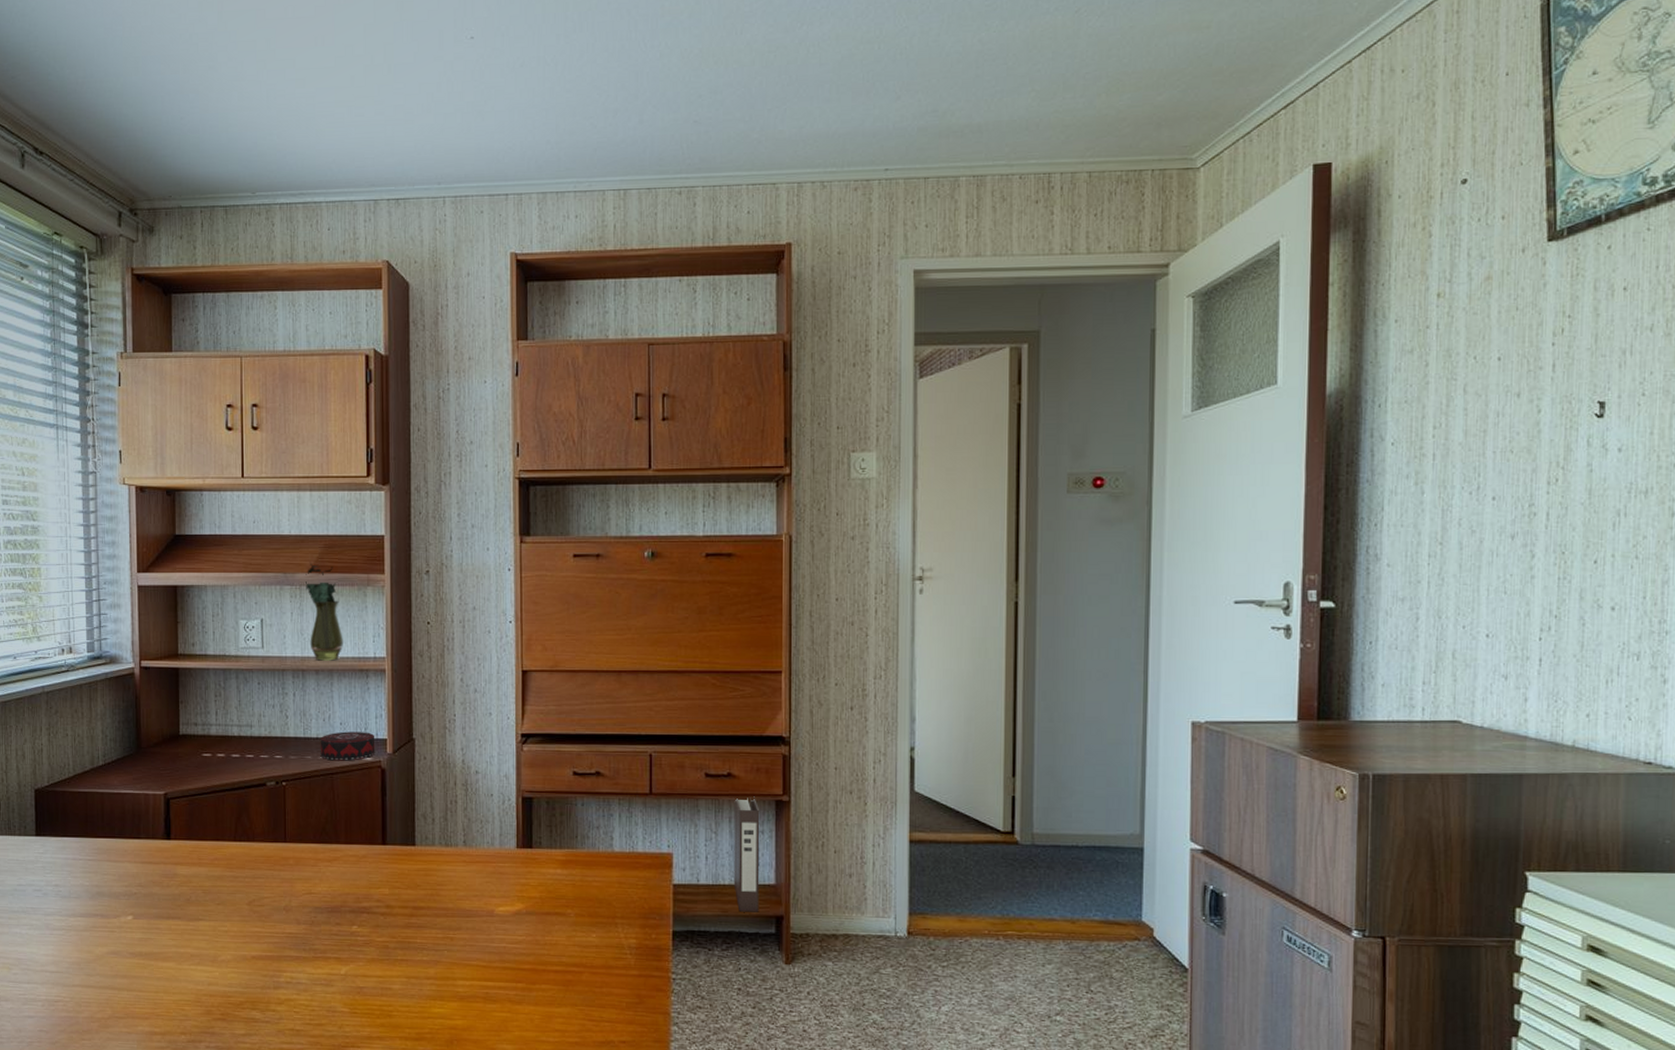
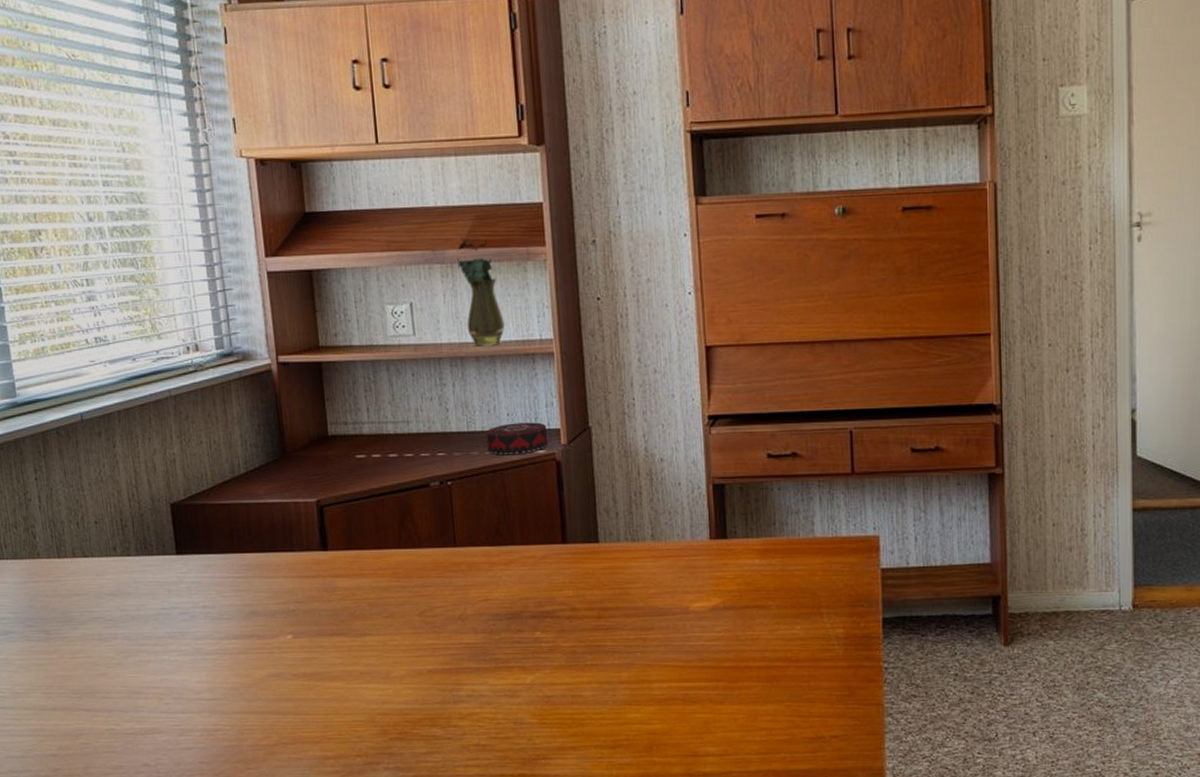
binder: present [733,796,760,912] -> none [943,470,974,594]

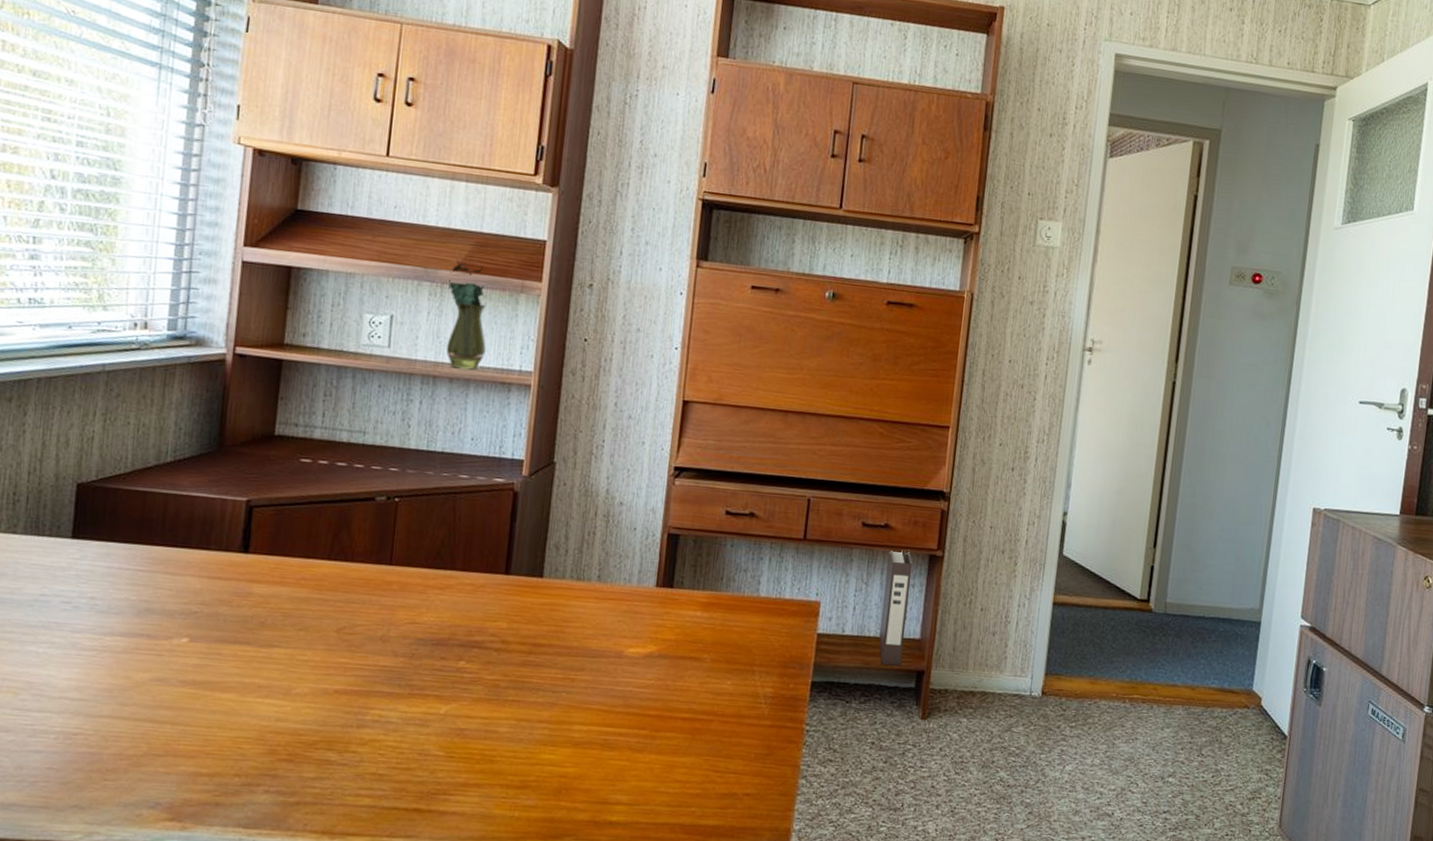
decorative box: present [486,422,548,456] -> none [444,448,511,480]
binder: none [943,470,974,594] -> present [878,549,913,666]

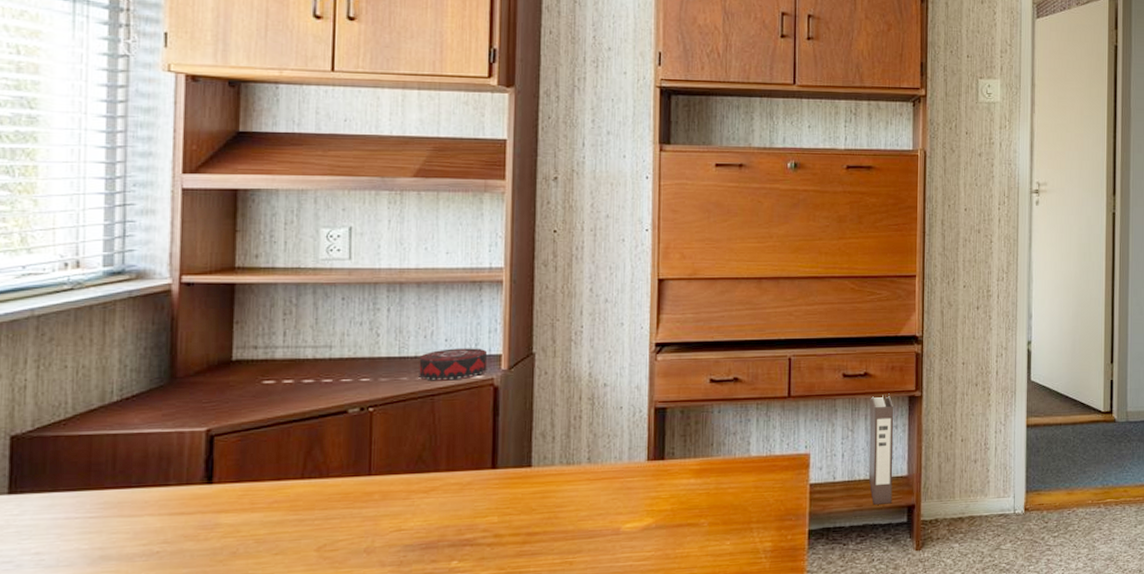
decorative box: none [444,448,511,480] -> present [419,348,488,381]
vase: present [445,260,487,370] -> none [408,167,453,272]

